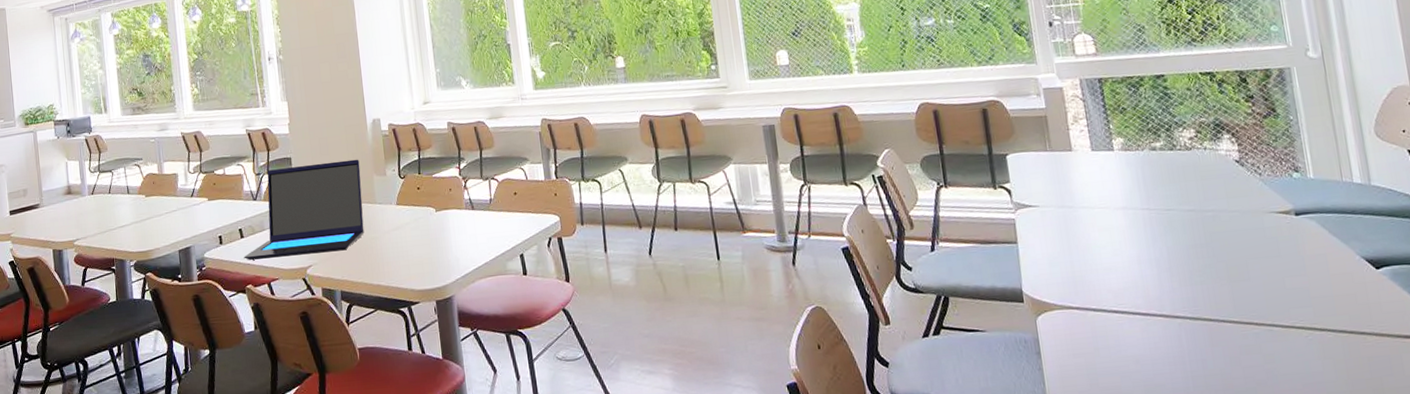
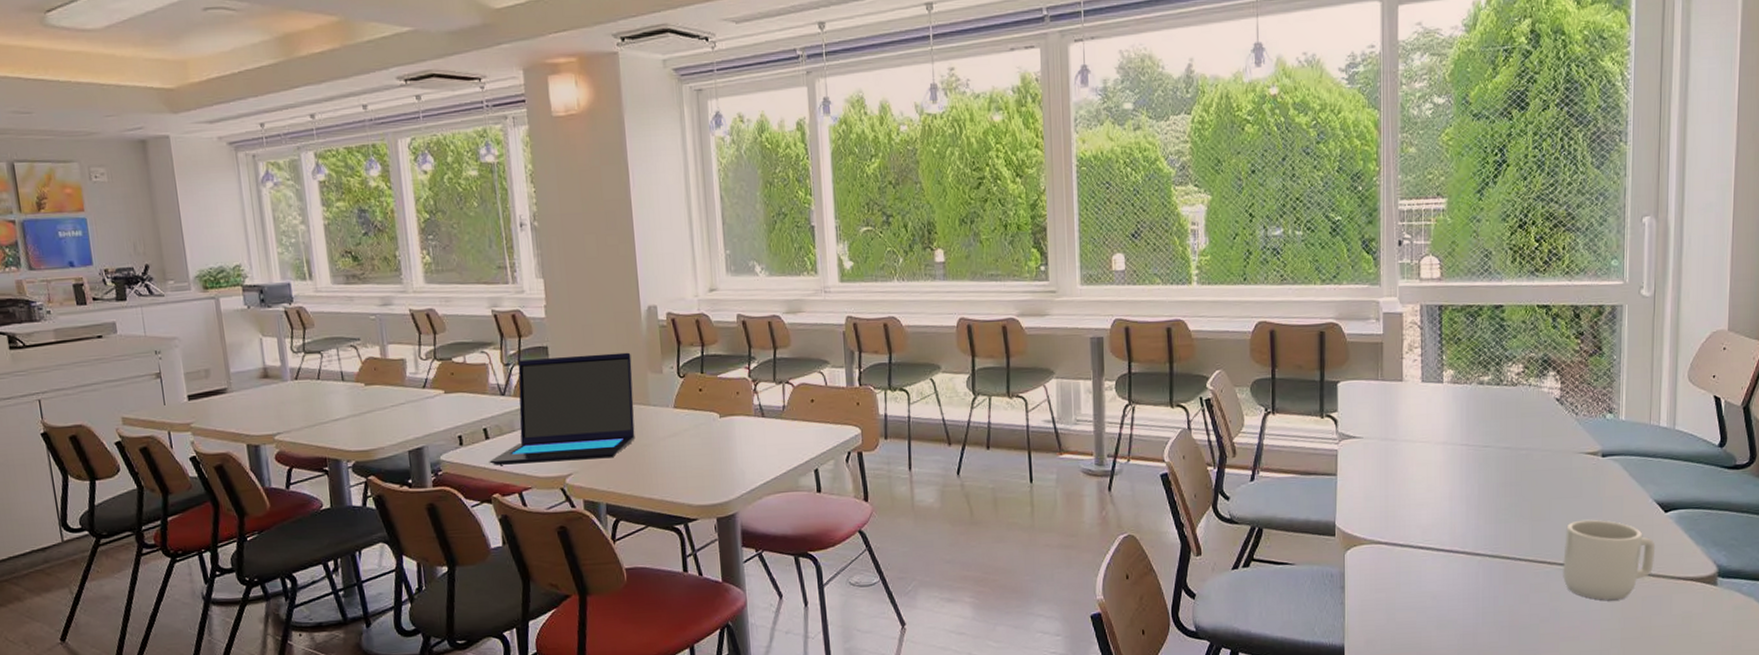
mug: none [1269,278,1375,362] -> present [1563,519,1656,601]

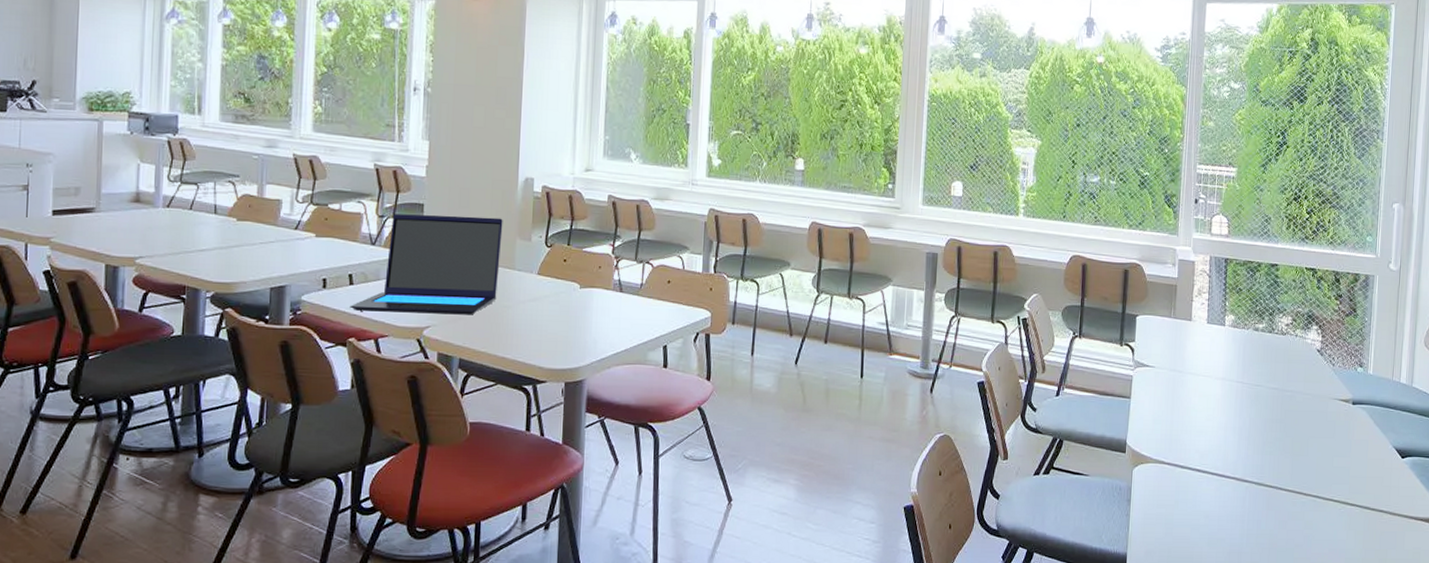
mug: present [1563,519,1656,601] -> none [1316,458,1393,533]

